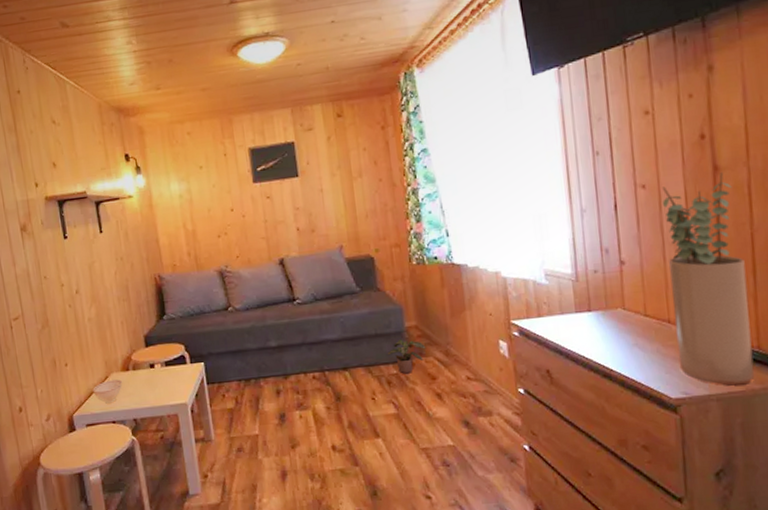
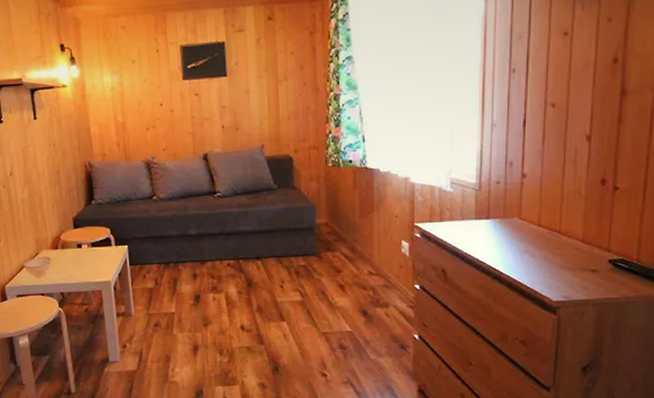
potted plant: present [387,339,426,374] -> none [297,235,334,266]
vase: present [663,171,755,386] -> none [563,95,637,293]

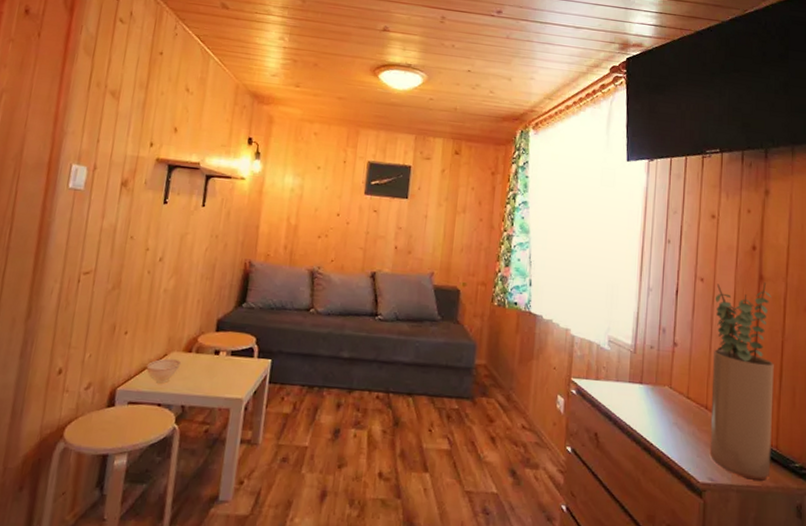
vase: none [563,95,637,293] -> present [709,281,774,481]

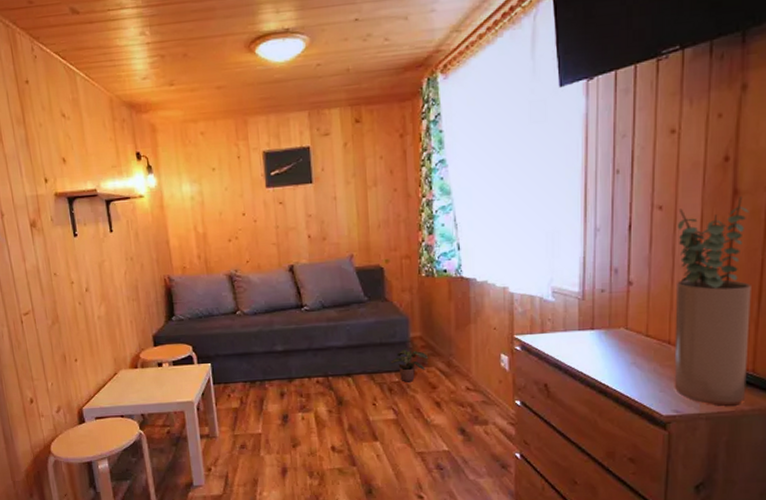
bowl: present [146,358,182,384] -> none [102,376,131,399]
potted plant: none [452,375,490,412] -> present [390,349,429,382]

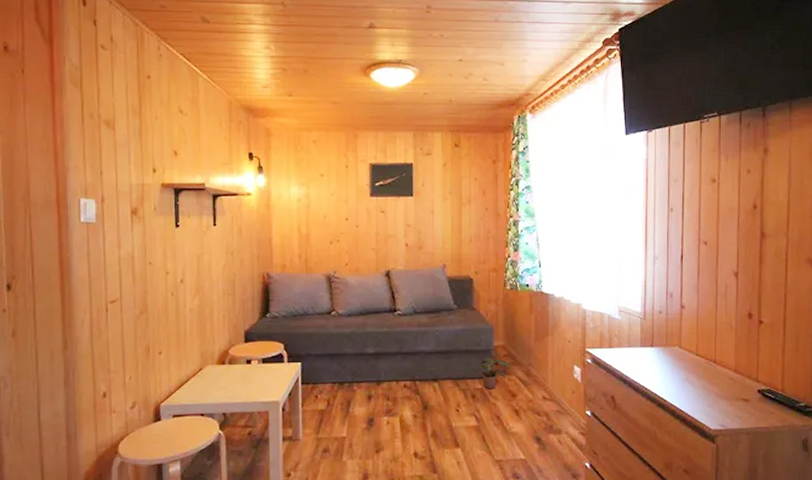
vase: present [674,195,751,406] -> none [719,238,778,422]

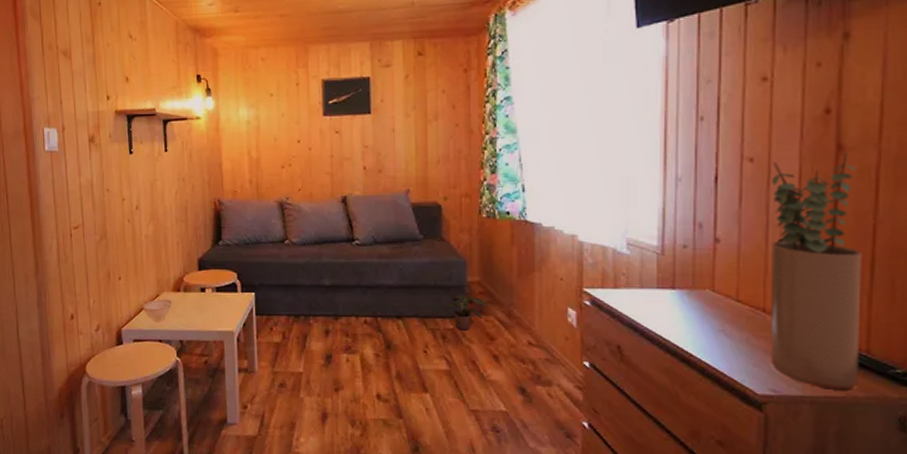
bowl: none [184,372,217,396] -> present [143,299,173,322]
vase: none [719,238,778,422] -> present [770,152,862,390]

